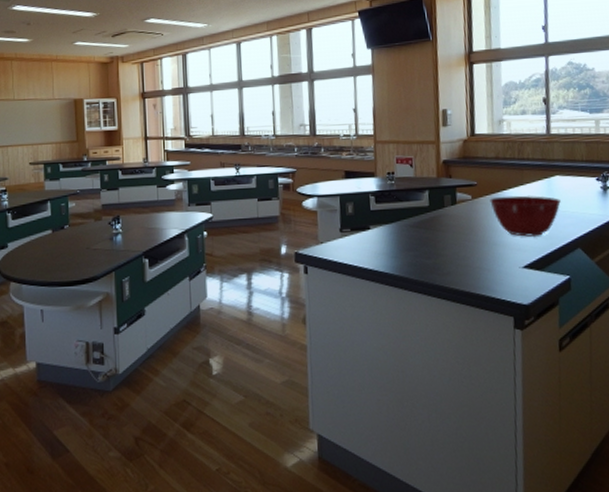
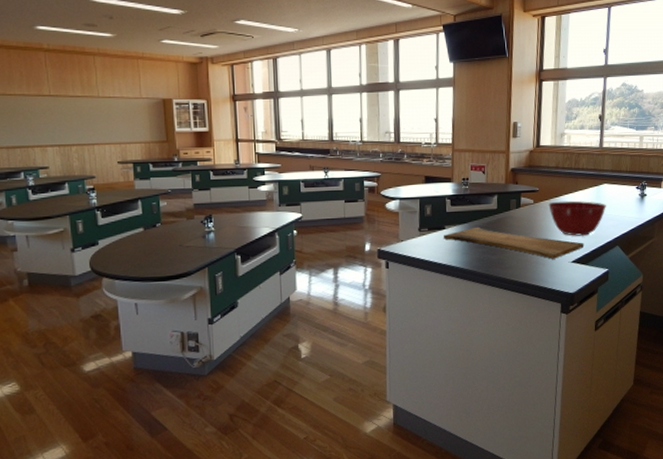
cutting board: none [368,226,538,264] -> present [443,227,584,259]

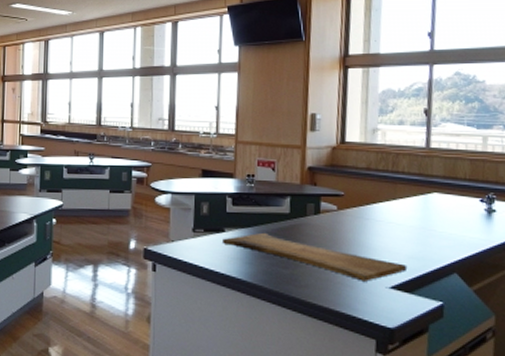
mixing bowl: present [548,200,606,236] -> none [357,209,438,256]

